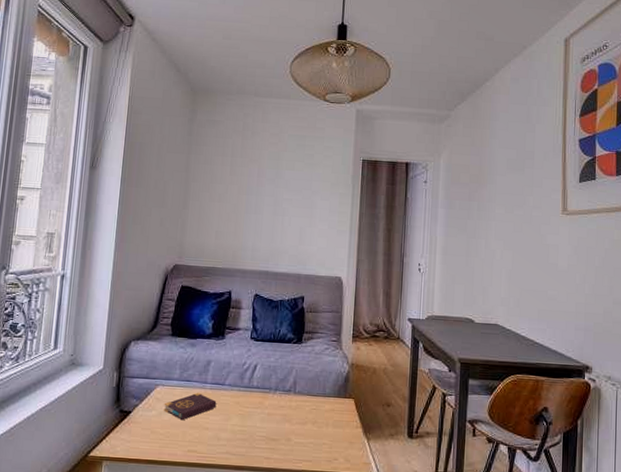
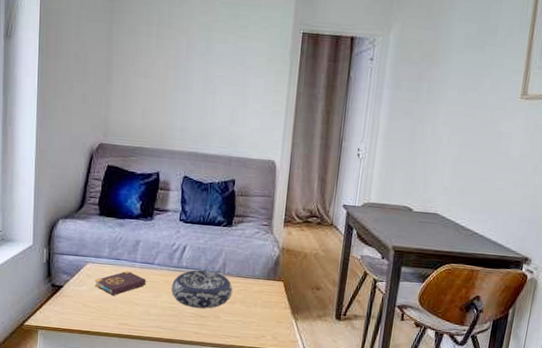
decorative bowl: none [241,389,304,431] -> present [171,270,233,309]

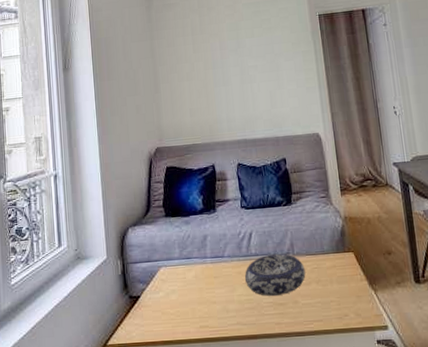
book: present [94,270,147,296] -> none [169,268,221,298]

